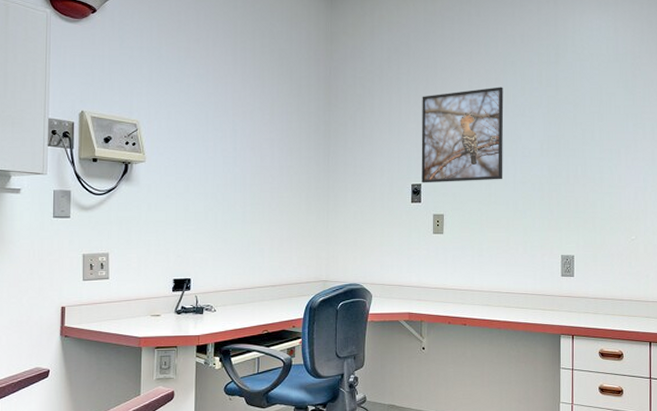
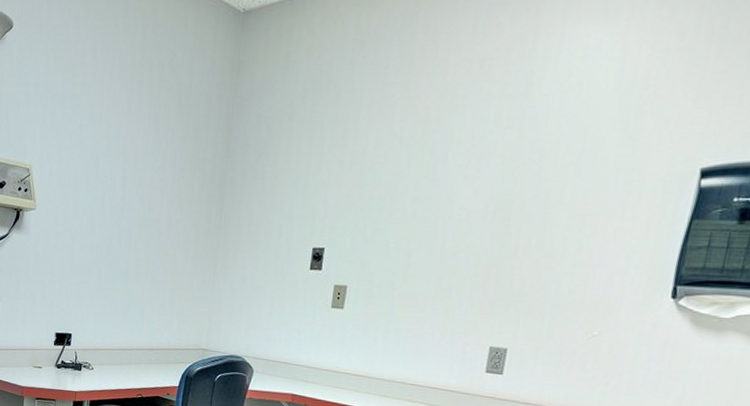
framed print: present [421,87,504,183] -> none [325,128,446,249]

